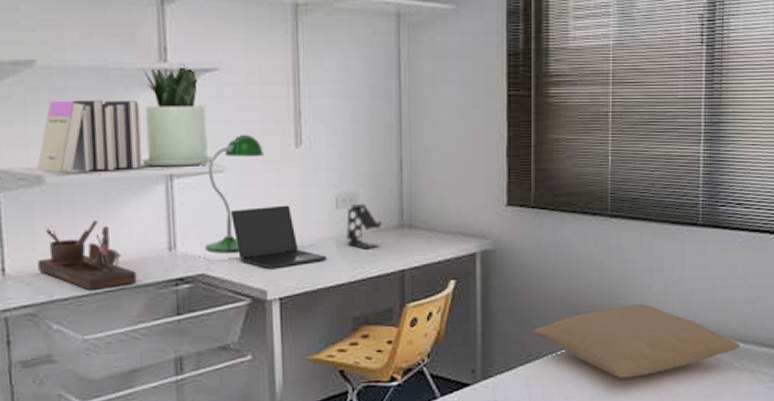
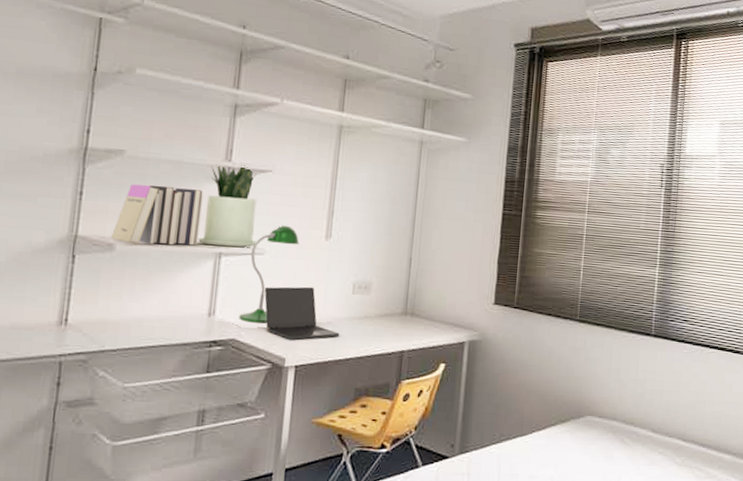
desk organizer: present [38,220,137,290] -> none [96,285,178,345]
phone stand: present [345,204,382,249] -> none [357,291,389,331]
pillow: present [533,304,740,378] -> none [506,399,681,464]

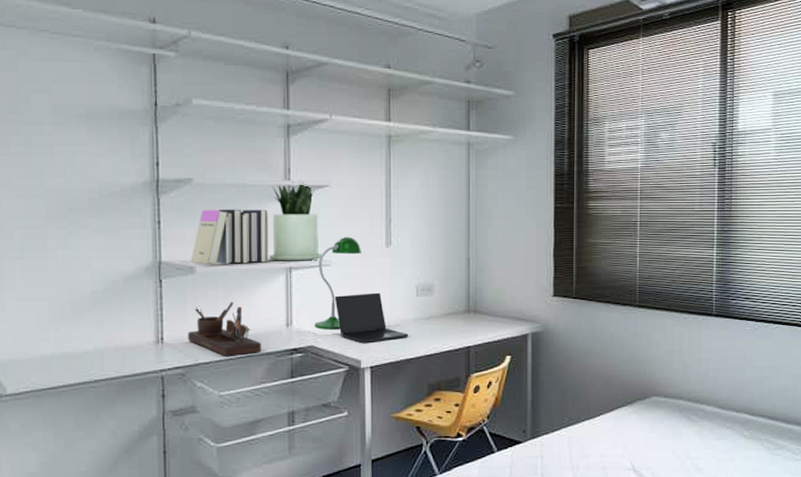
desk organizer: none [96,285,178,345] -> present [188,301,262,356]

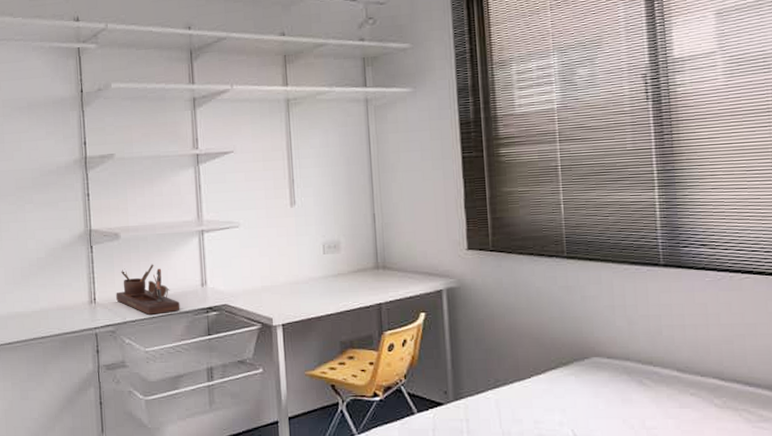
books: present [191,209,269,265] -> none [116,178,183,231]
planter: present [268,182,324,261] -> none [181,150,232,225]
desk lamp: present [314,236,362,331] -> none [227,198,268,290]
laptop: present [334,292,409,344] -> none [244,251,318,302]

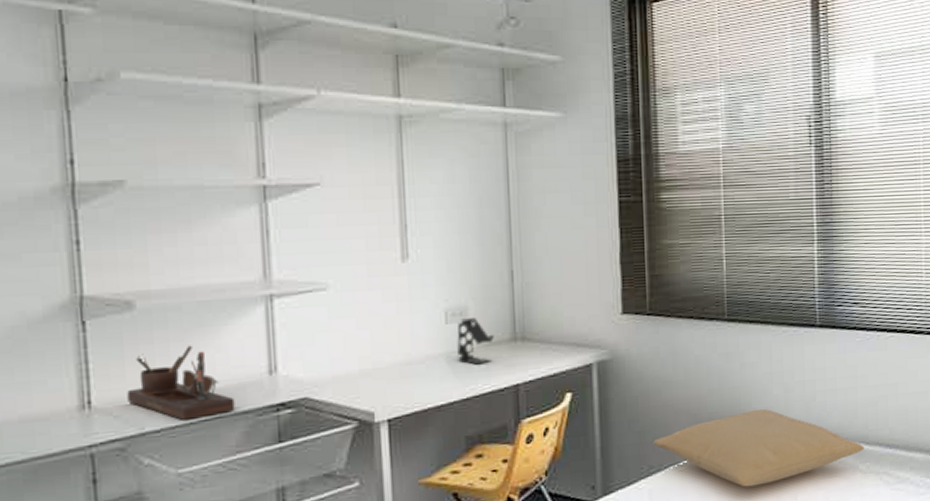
phone stand: none [332,250,361,286] -> present [456,318,494,365]
pillow: none [499,339,719,407] -> present [653,409,864,487]

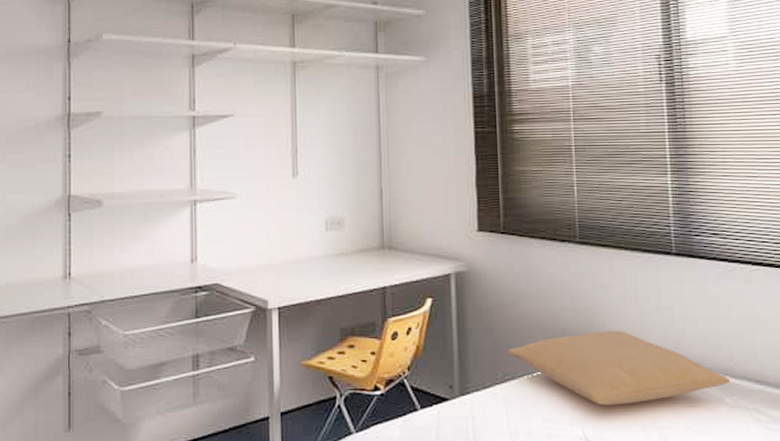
desk organizer: present [127,345,235,420] -> none [94,236,166,293]
phone stand: present [456,318,494,365] -> none [334,227,365,267]

